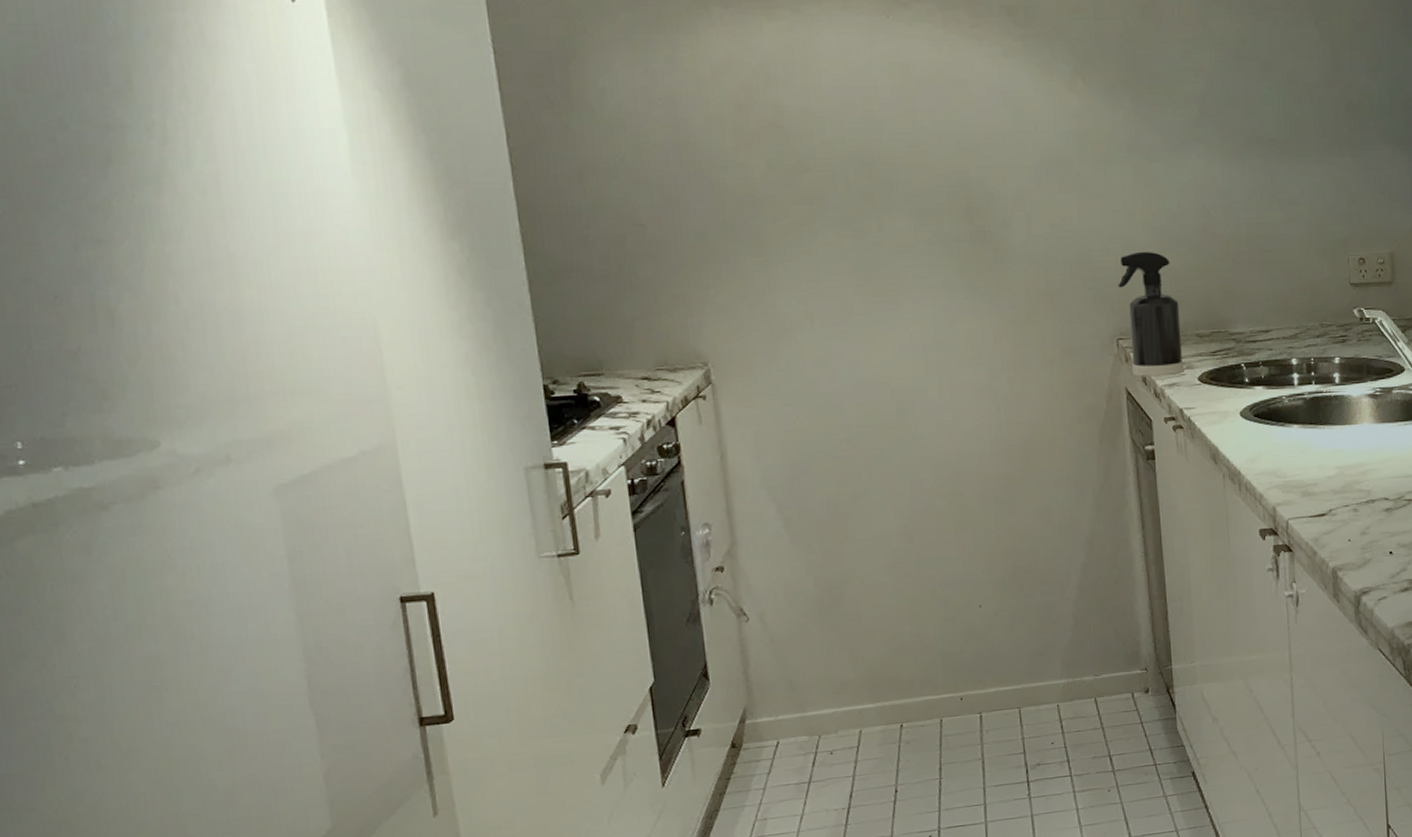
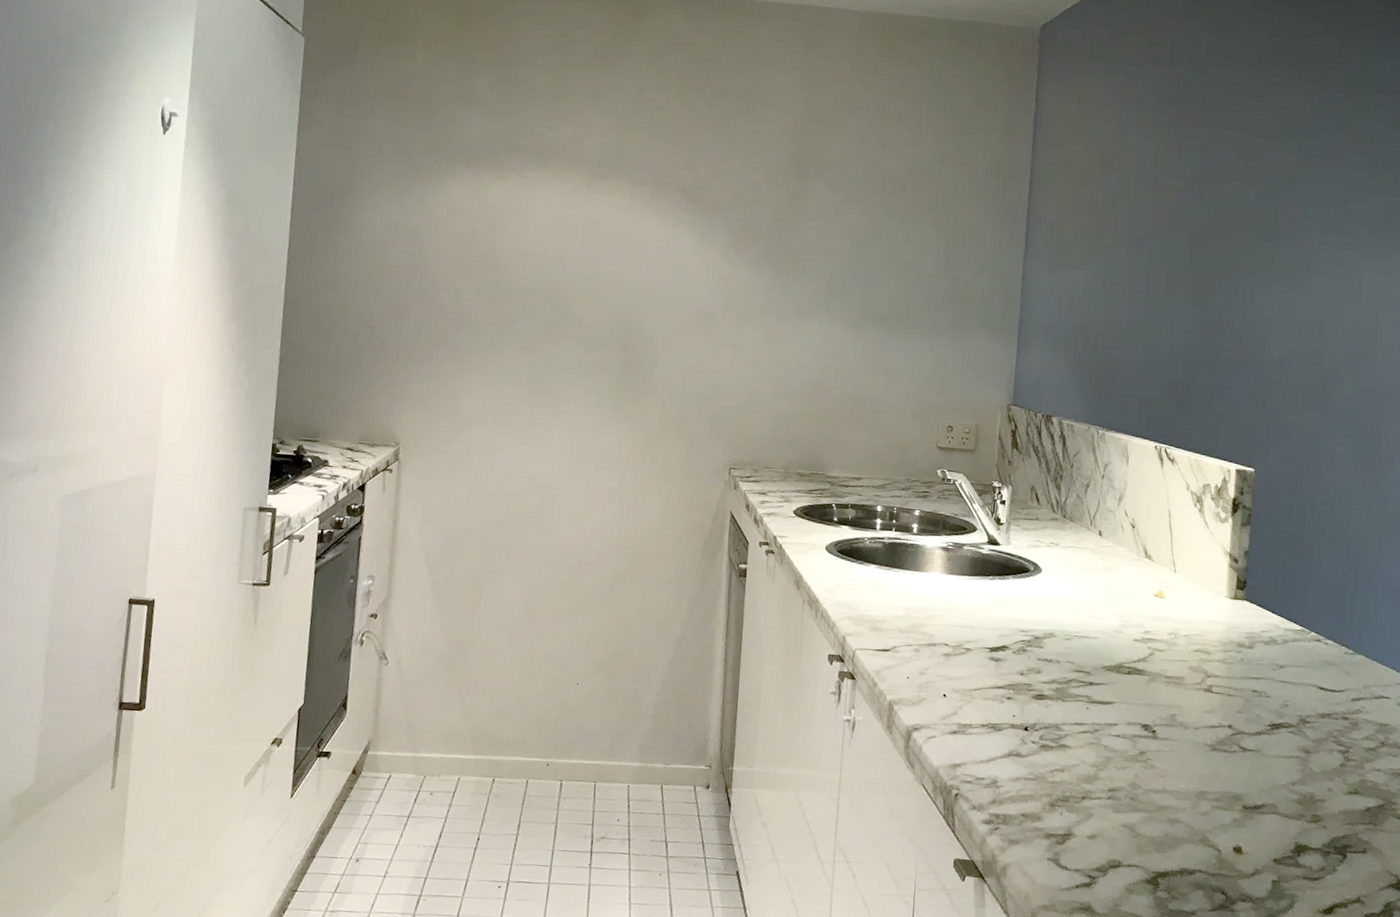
spray bottle: present [1118,251,1184,377] -> none [737,396,787,506]

